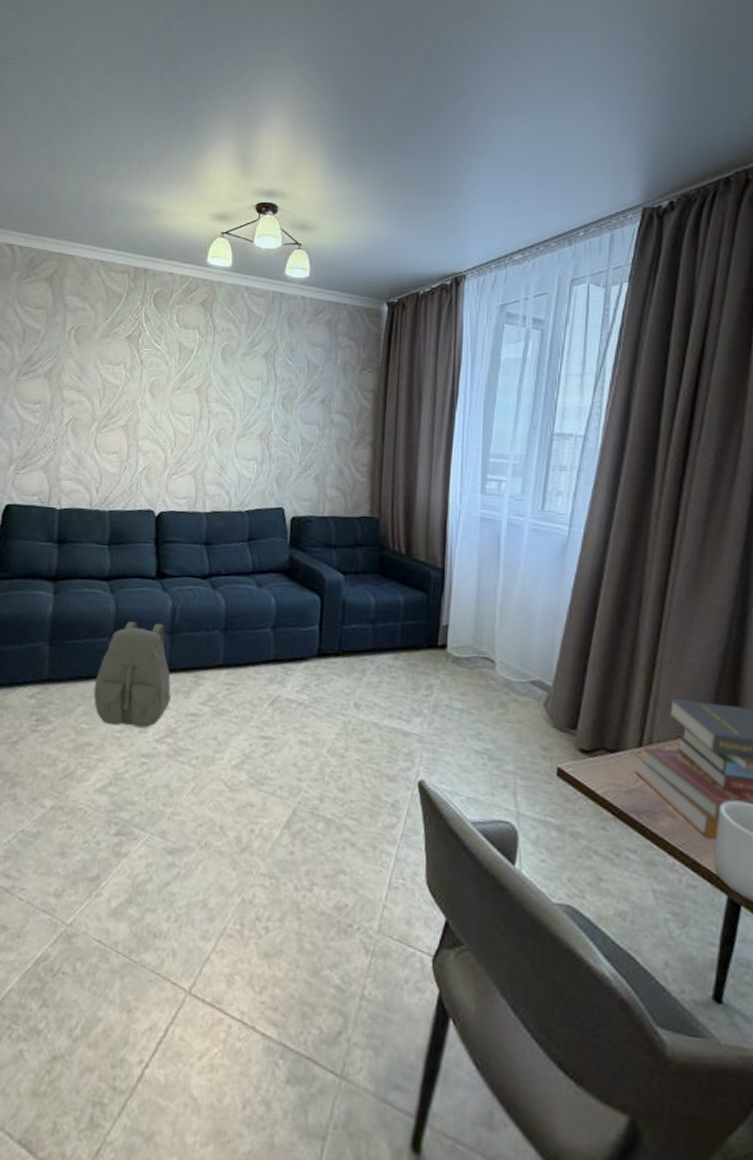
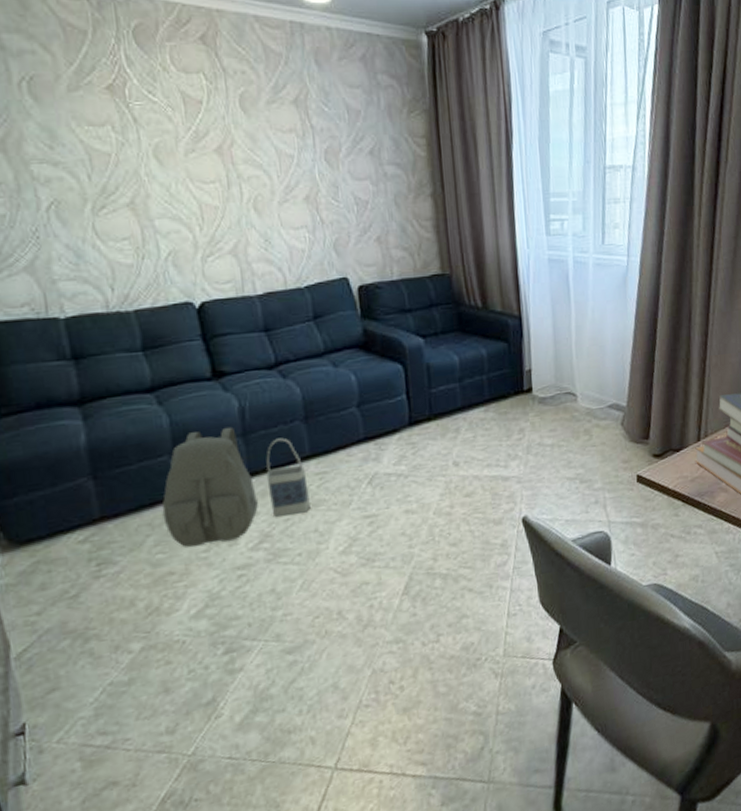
bag: none [180,642,216,718] -> present [266,437,310,517]

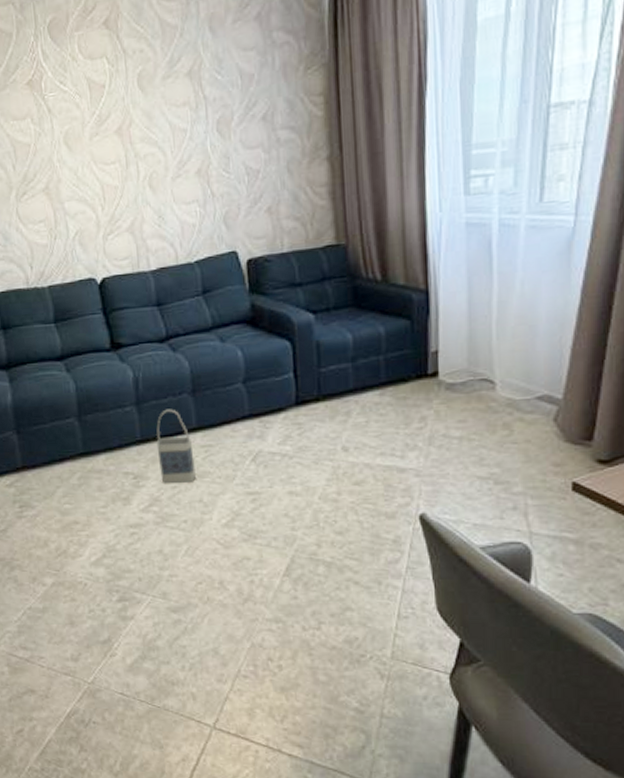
backpack: present [162,427,258,547] -> none [69,395,149,501]

